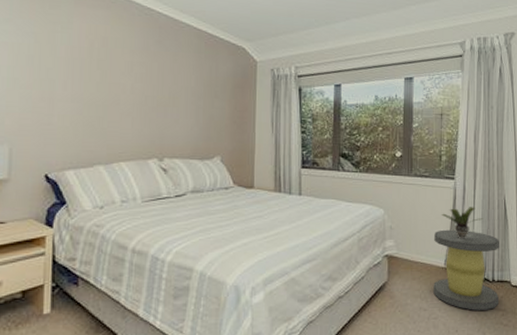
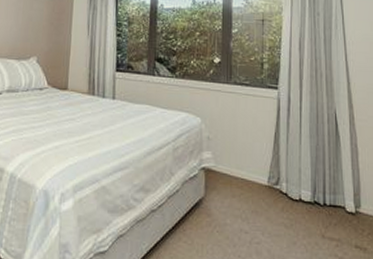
stool: present [433,229,499,311] -> none [256,143,331,238]
potted plant: present [442,207,484,238] -> none [264,120,312,154]

